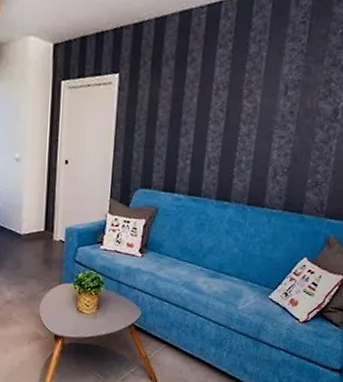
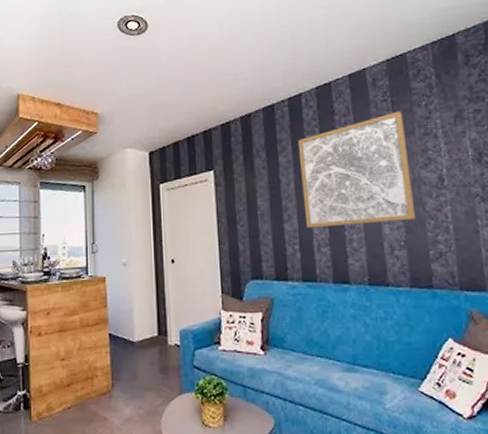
wall art: none [201,36,318,149] -> present [297,111,415,228]

